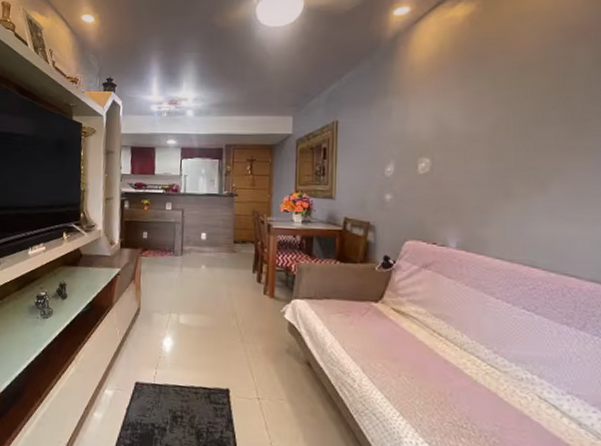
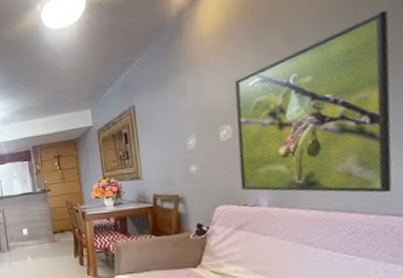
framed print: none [432,73,587,253] -> present [234,10,392,193]

